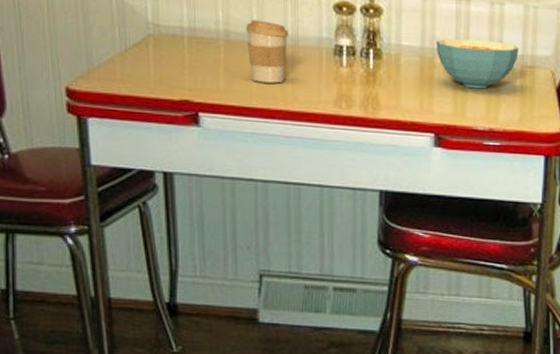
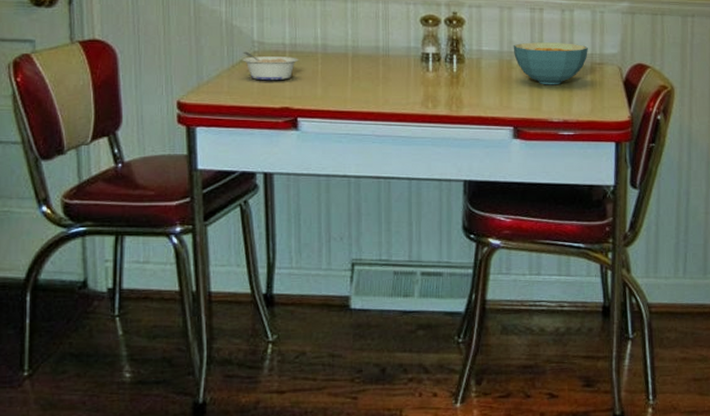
legume: none [136,34,199,70] -> present [243,51,299,81]
coffee cup: present [246,20,289,83] -> none [342,35,380,89]

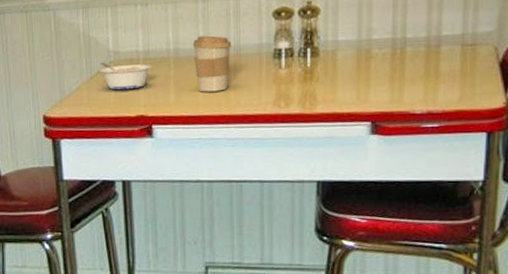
coffee cup: none [342,35,380,89] -> present [193,35,232,92]
cereal bowl: present [513,42,588,85] -> none [372,24,459,74]

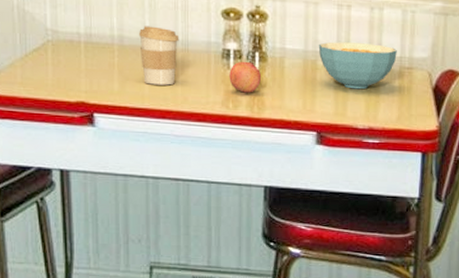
legume: present [100,62,152,90] -> none [36,40,95,73]
pomegranate: none [281,58,314,90] -> present [229,61,262,93]
cereal bowl: none [372,24,459,74] -> present [318,42,397,90]

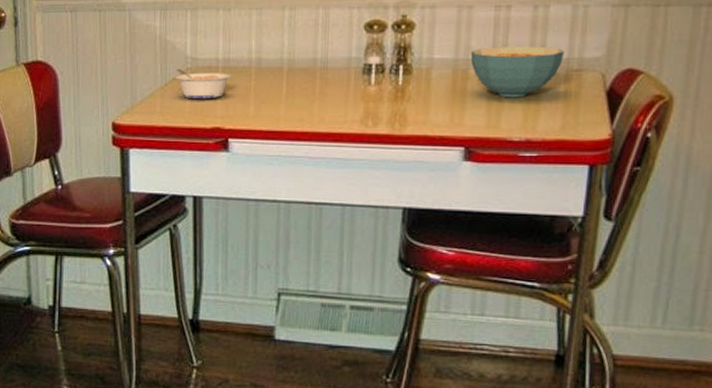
legume: none [36,40,95,73] -> present [175,68,232,99]
coffee cup: present [139,26,179,85] -> none [277,46,319,106]
pomegranate: present [229,61,262,93] -> none [369,75,405,109]

